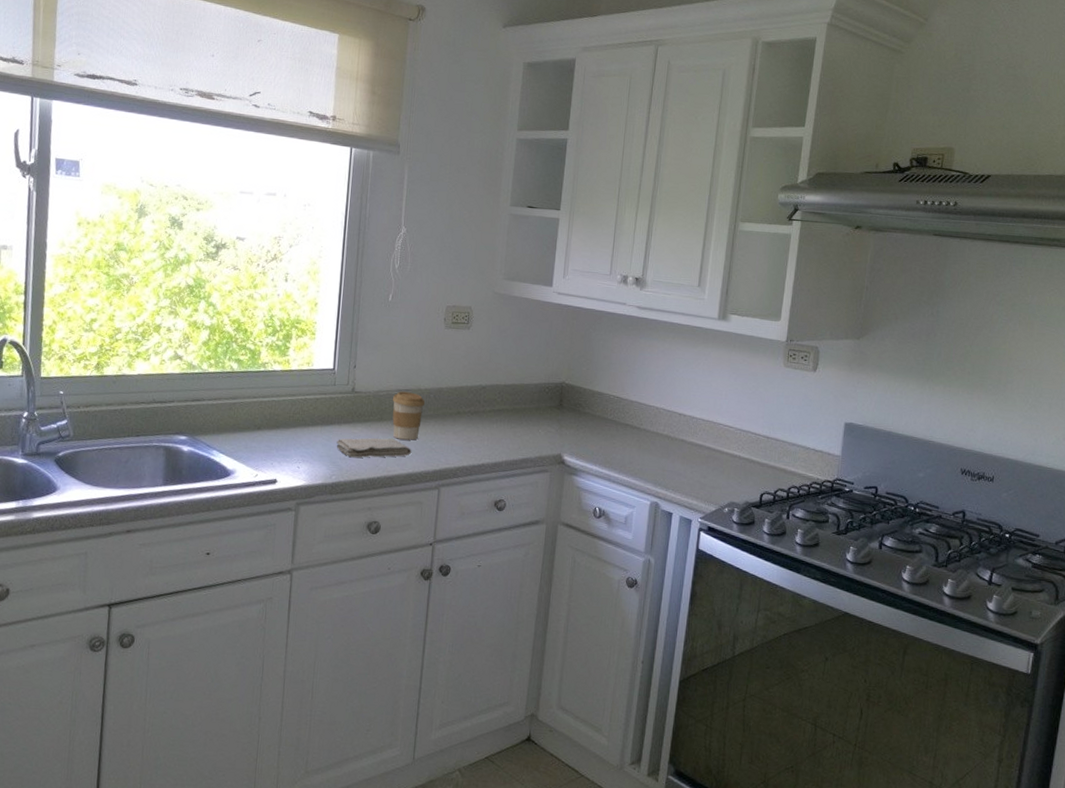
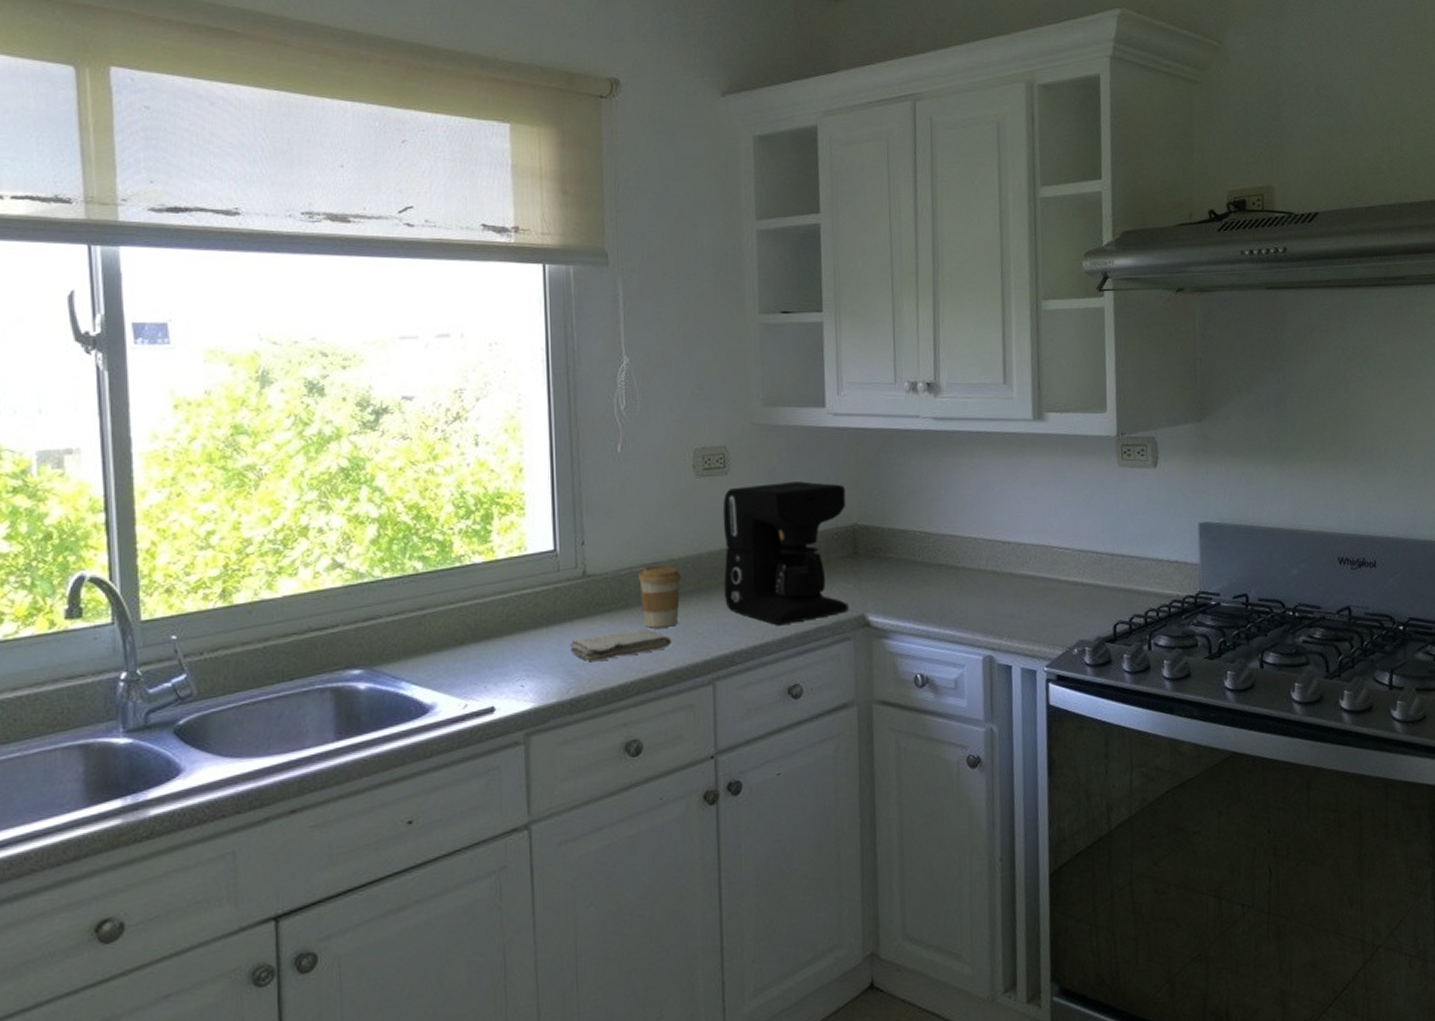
coffee maker: none [455,340,559,453] -> present [722,481,849,626]

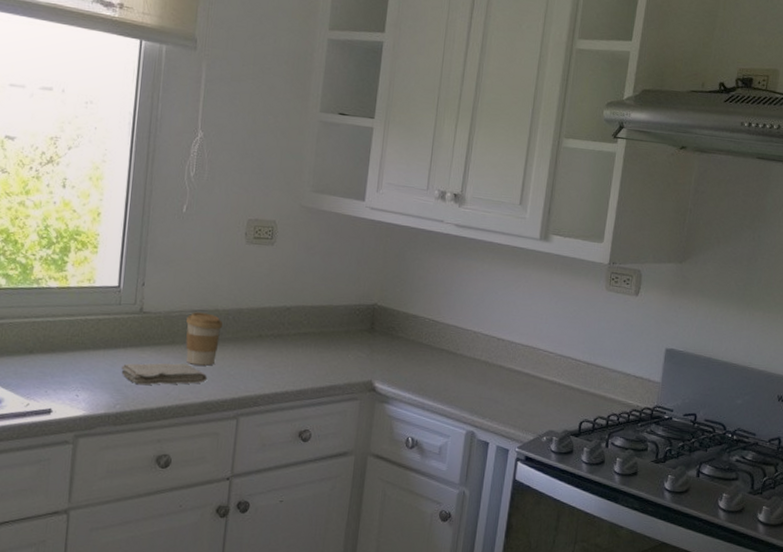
coffee maker: present [722,481,849,626] -> none [256,257,372,379]

